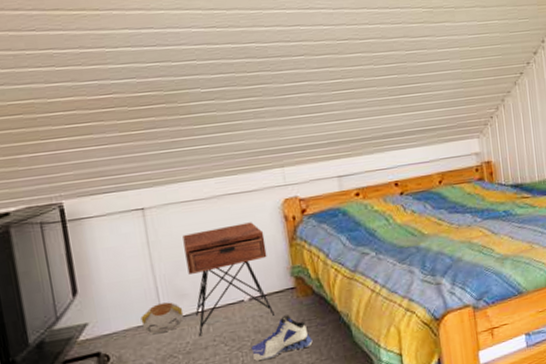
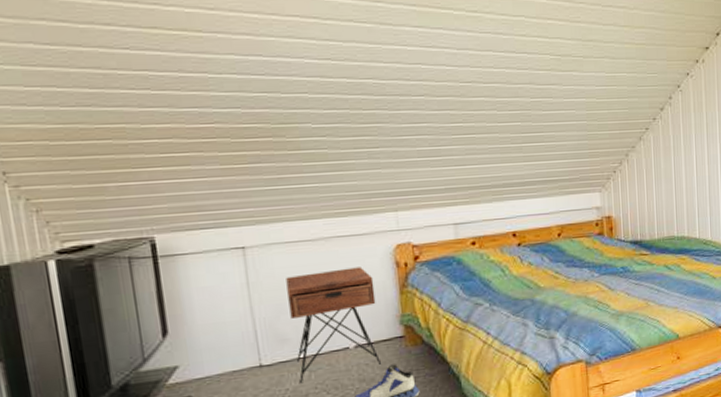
plush toy: present [140,302,184,334] -> none [237,346,285,379]

